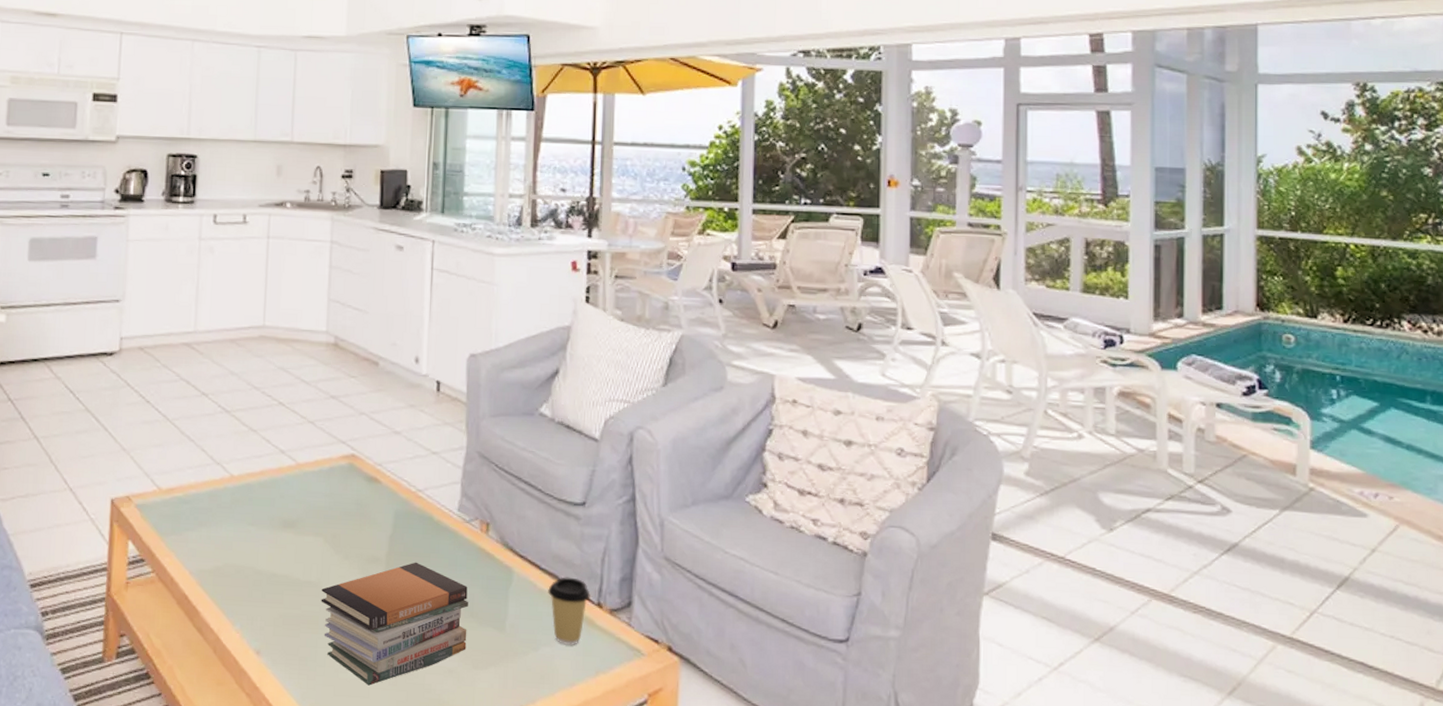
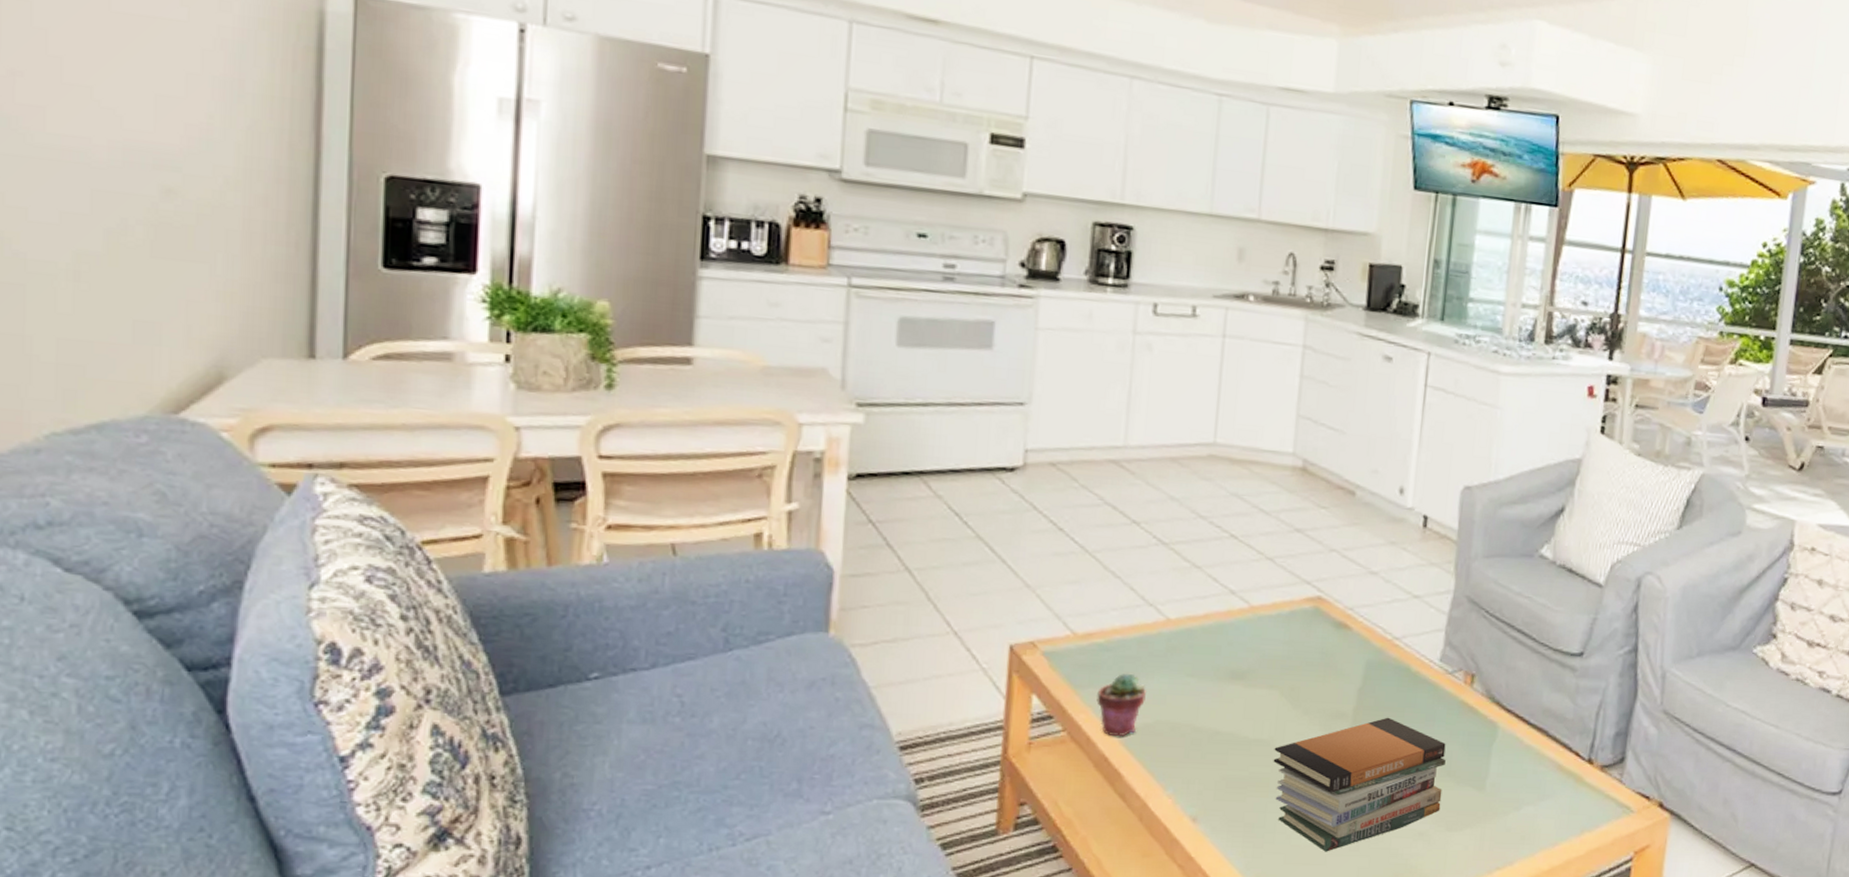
potted succulent: none [178,523,216,578] -> present [1096,674,1146,737]
coffee cup: present [548,577,590,646] -> none [1535,732,1581,805]

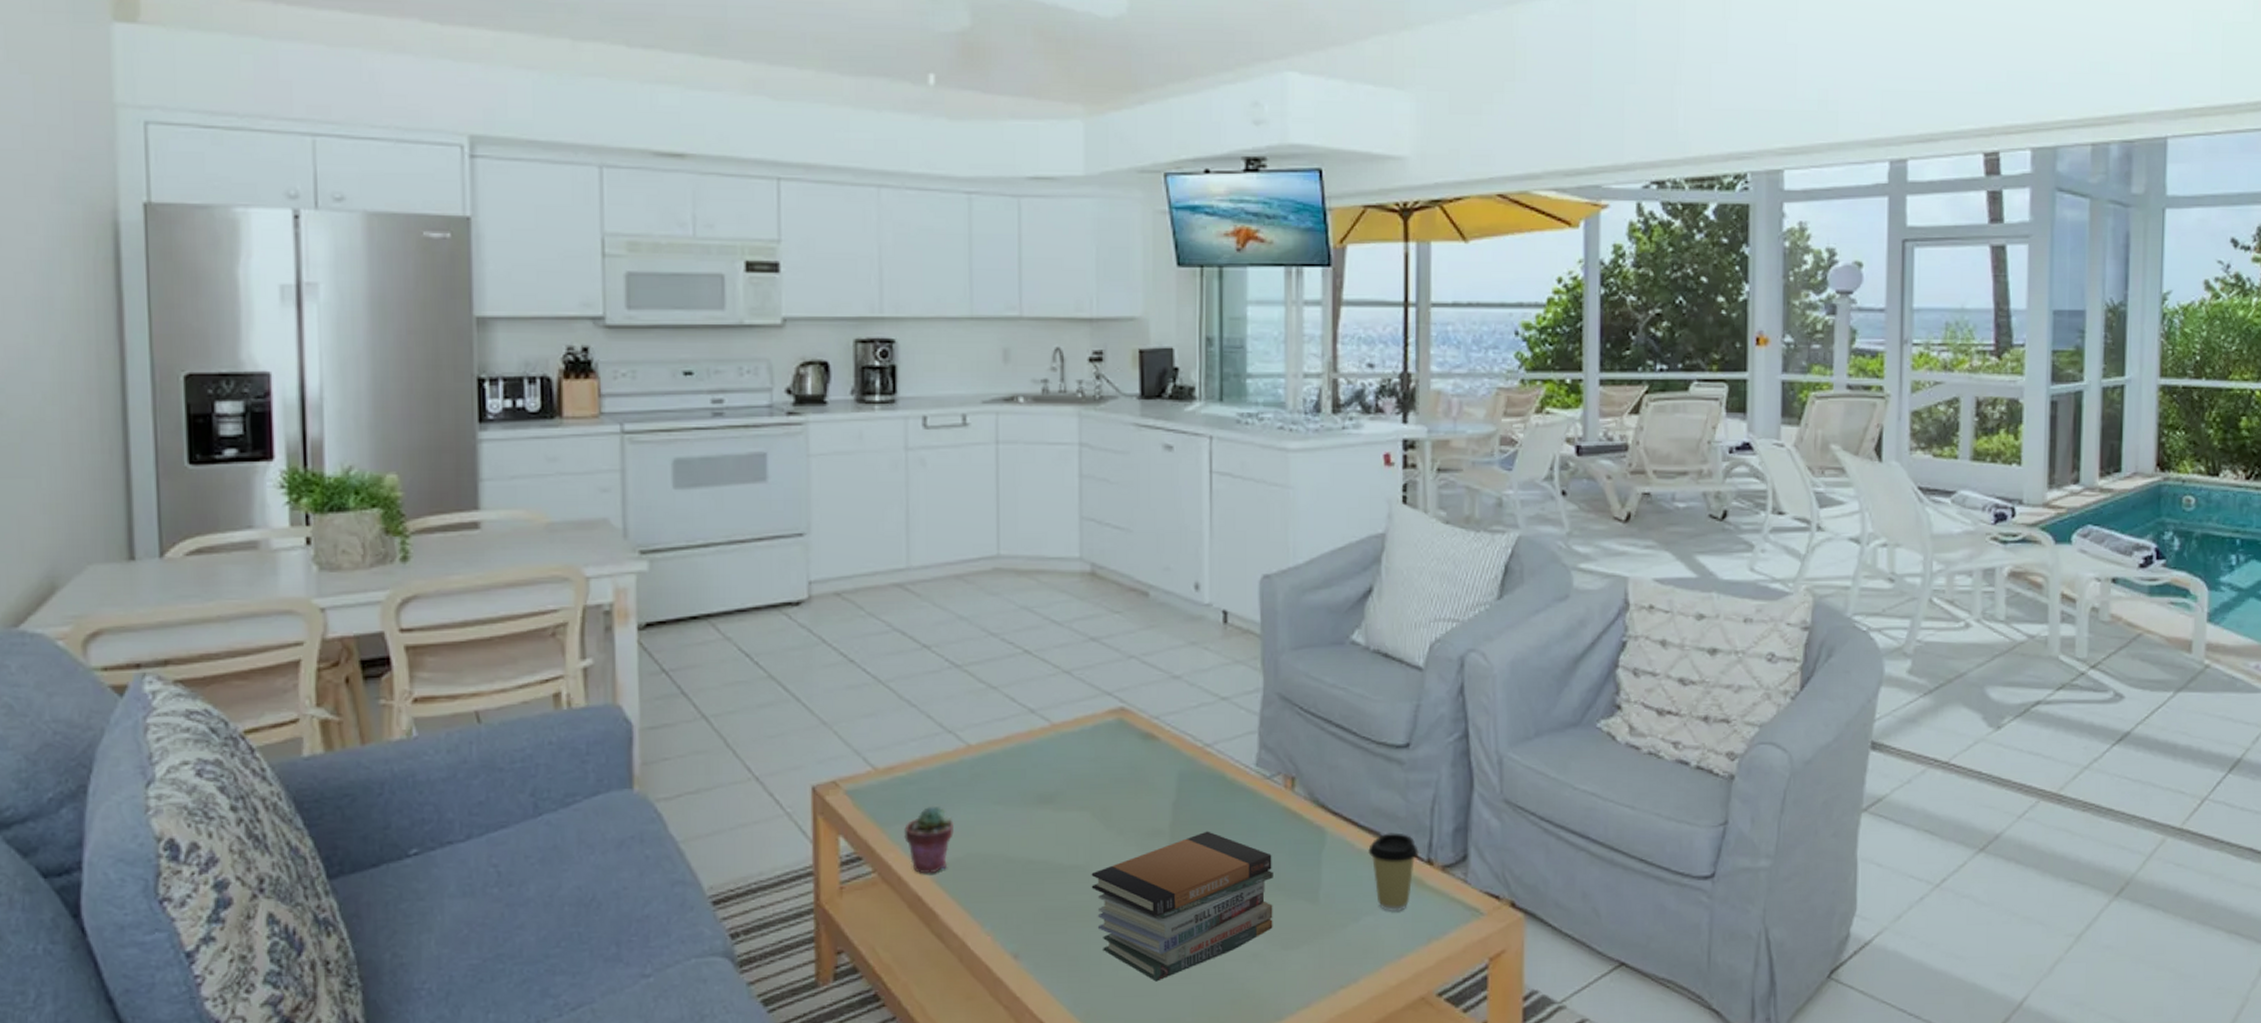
coffee cup: none [1535,732,1581,805] -> present [1368,832,1419,912]

